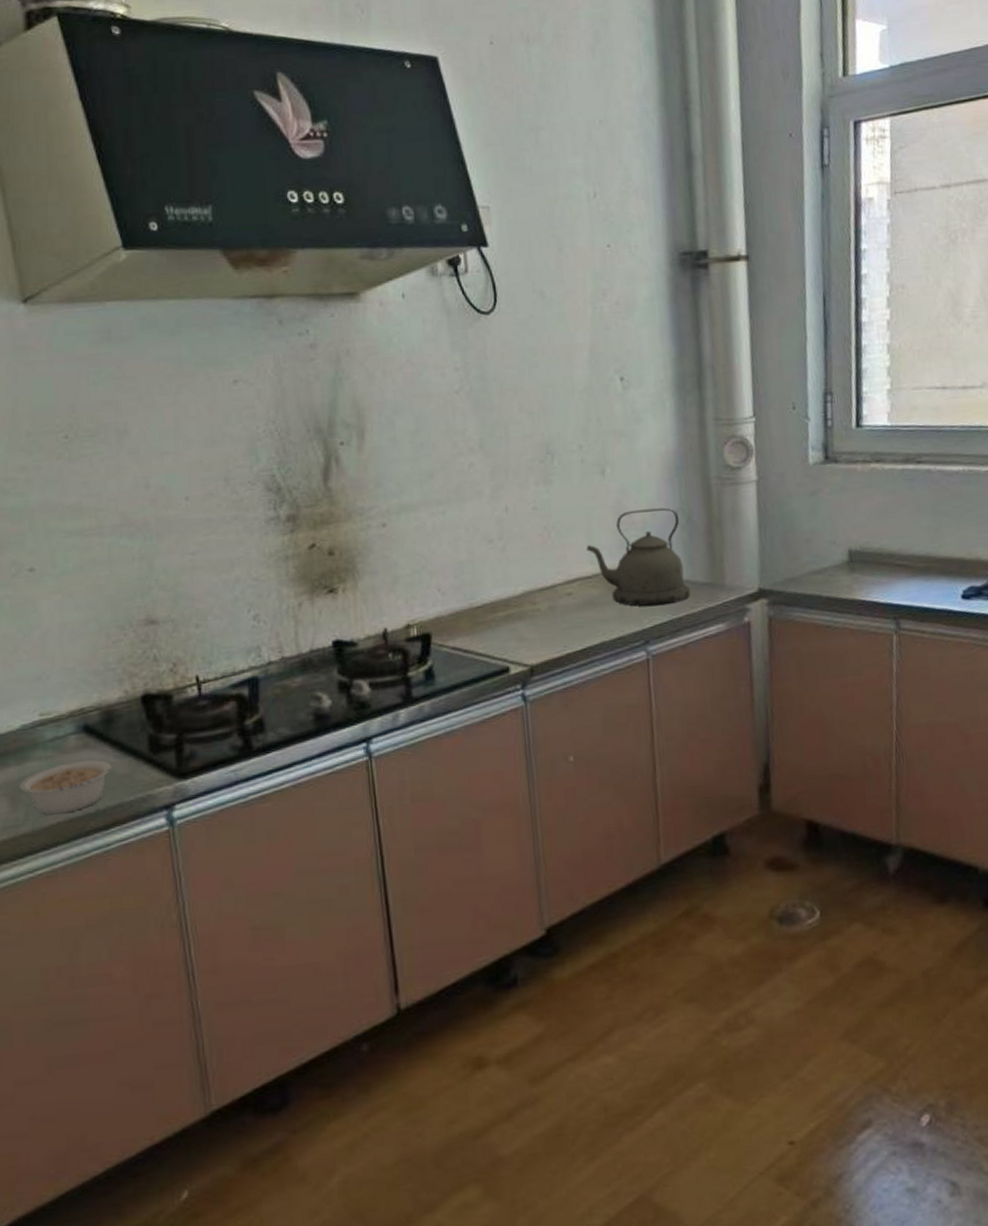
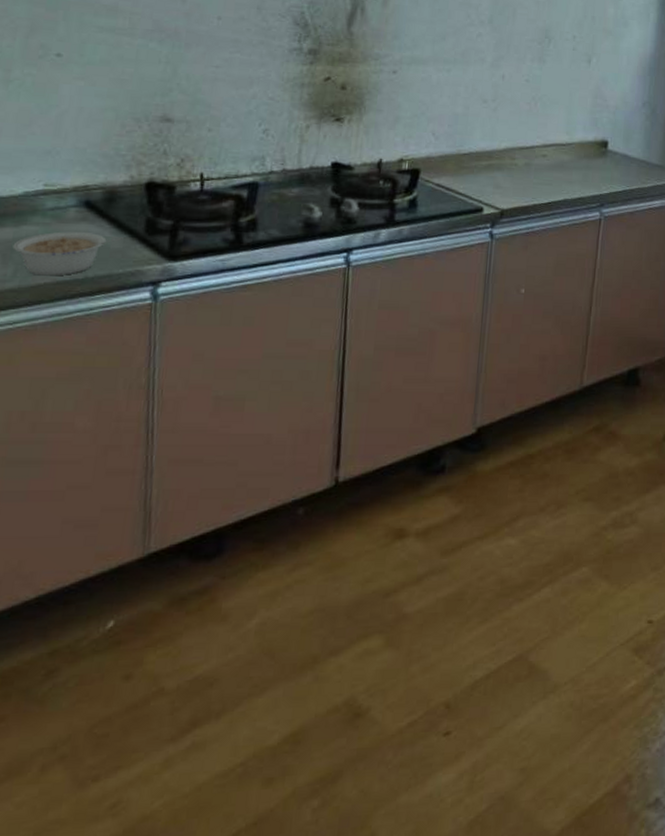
kettle: present [586,508,691,607] -> none [565,96,646,178]

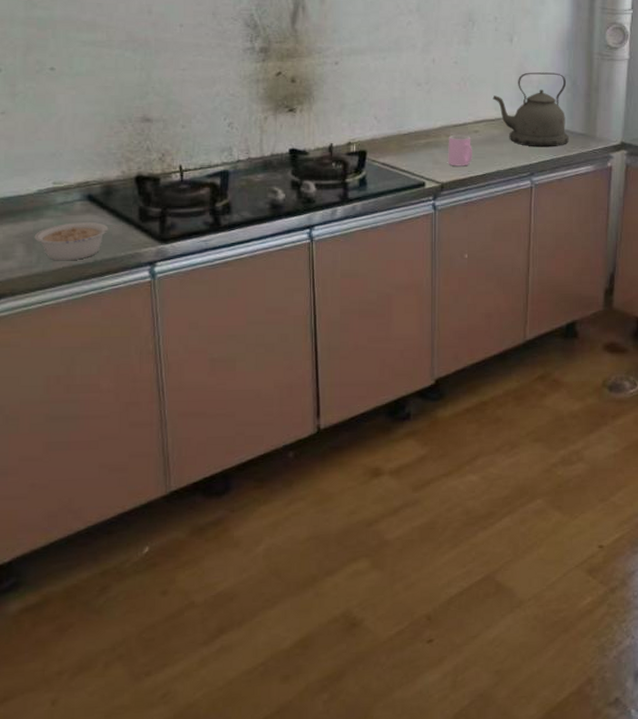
cup: none [510,157,539,193] -> present [448,134,472,166]
kettle: none [565,96,646,178] -> present [493,72,570,147]

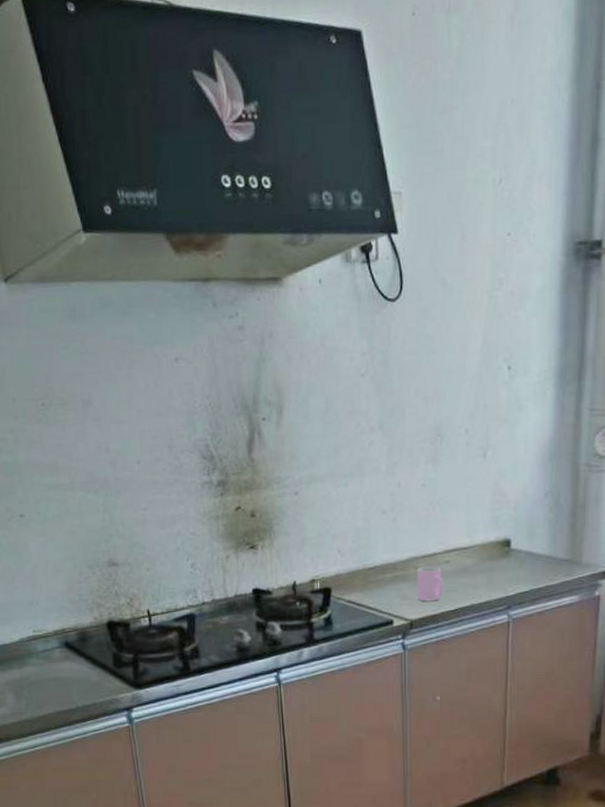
legume: present [34,222,121,261] -> none [21,669,98,708]
kettle: present [493,72,570,147] -> none [465,490,552,577]

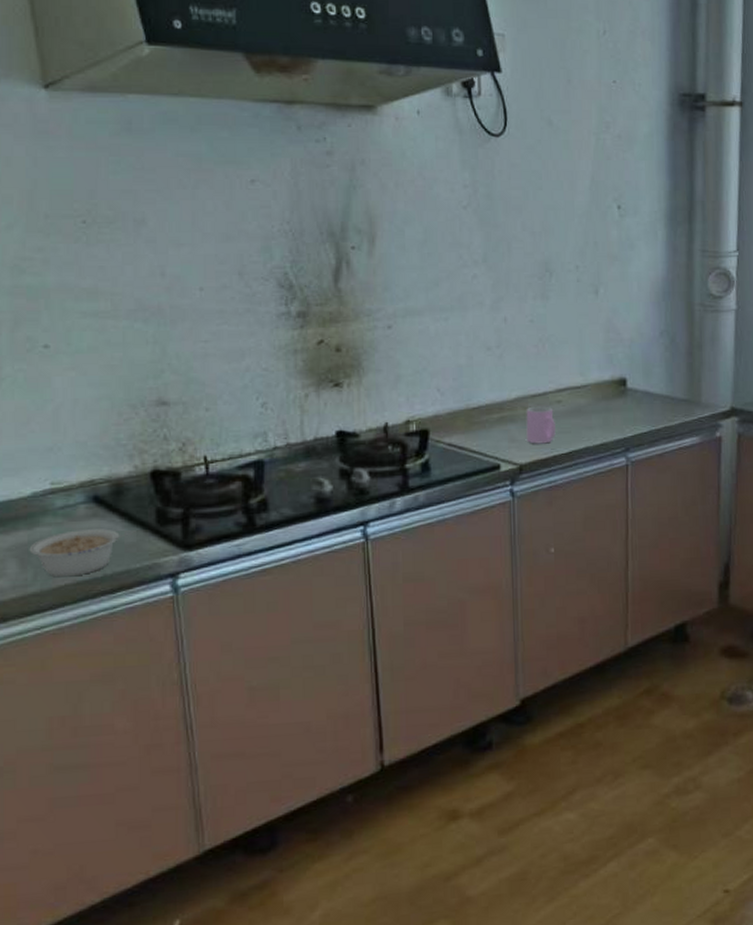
legume: none [21,669,98,708] -> present [29,529,135,577]

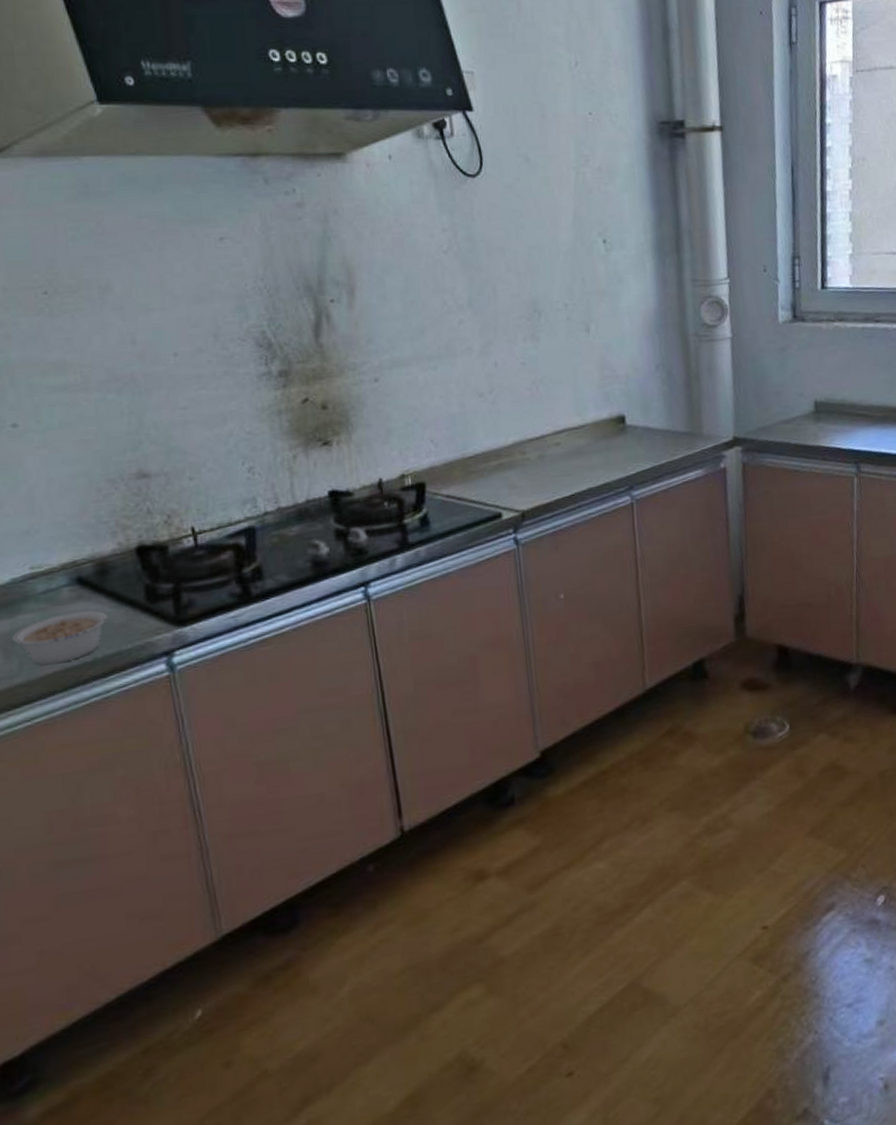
cup: present [526,406,556,444] -> none [524,449,557,489]

